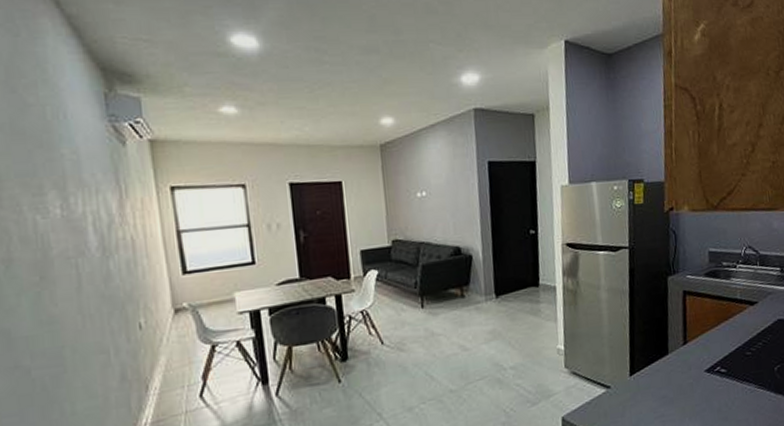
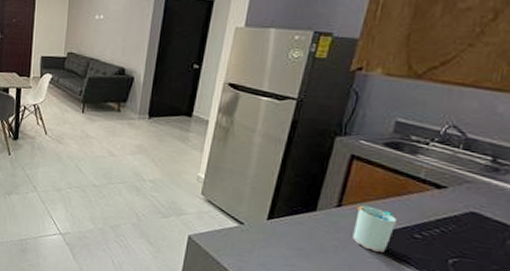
cup: none [699,336,731,379] -> present [352,205,396,252]

